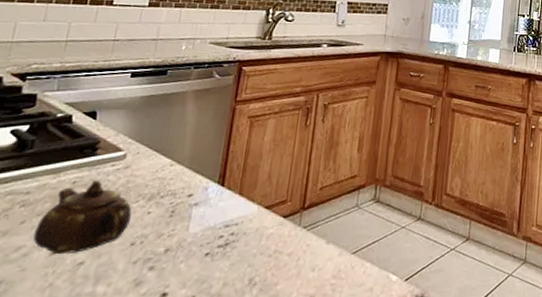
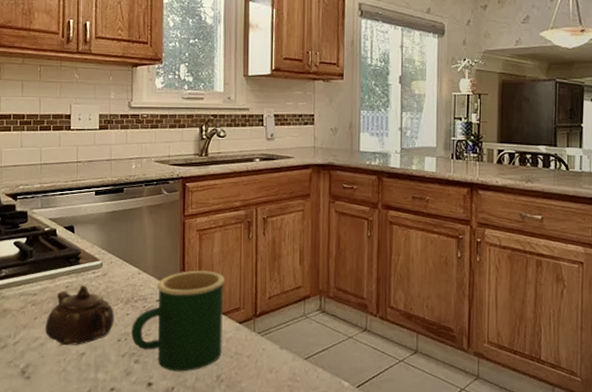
mug: none [149,160,273,277] -> present [131,270,224,372]

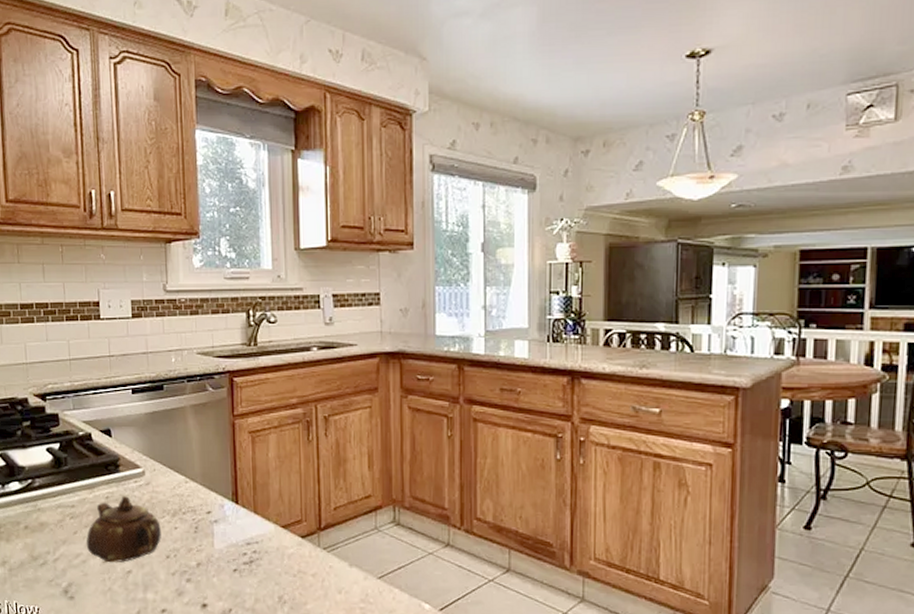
mug: present [131,270,224,372] -> none [181,478,283,592]

